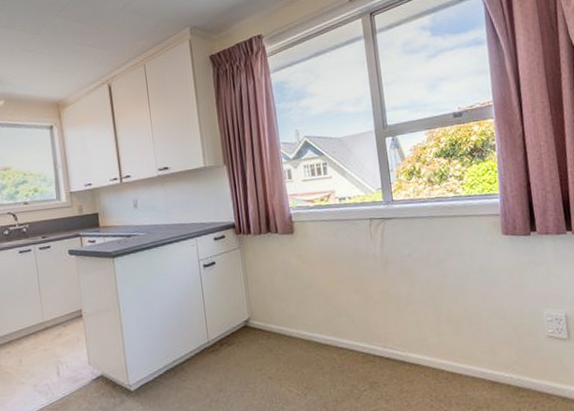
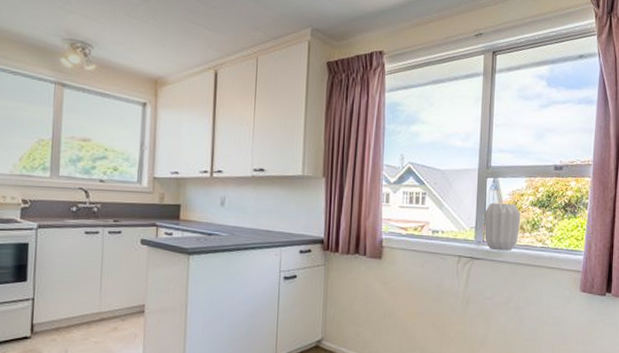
vase: none [388,158,428,208] -> present [484,202,521,251]

